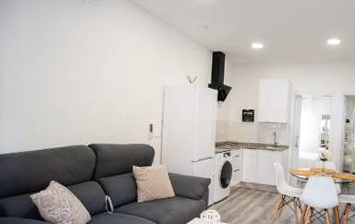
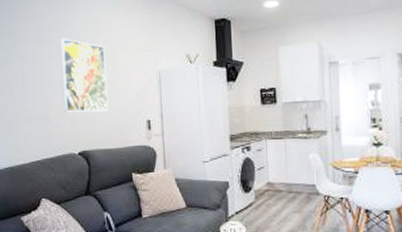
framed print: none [79,49,121,113] -> present [59,38,109,113]

